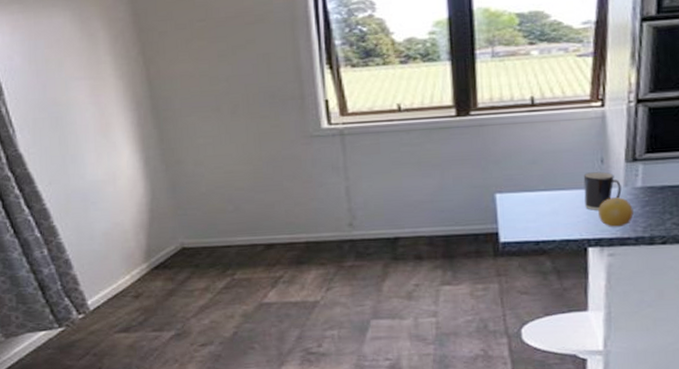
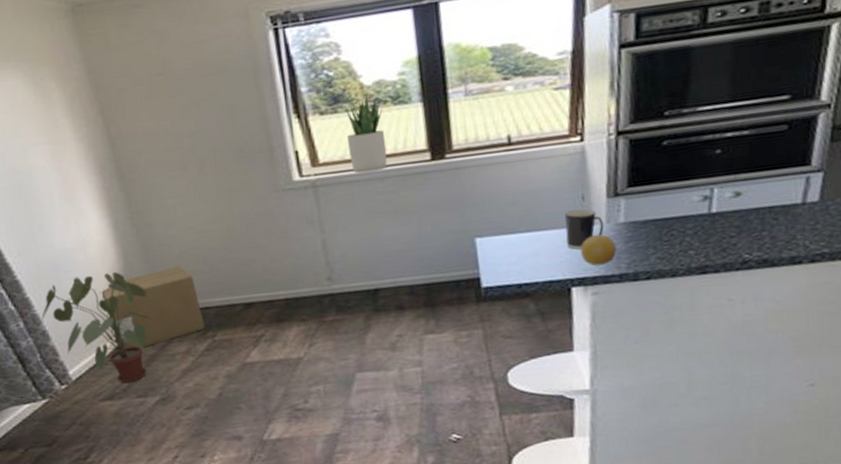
house plant: none [64,206,176,317] -> present [40,272,154,384]
box: none [125,203,225,282] -> present [100,266,205,349]
planter: none [375,50,414,125] -> present [344,93,387,174]

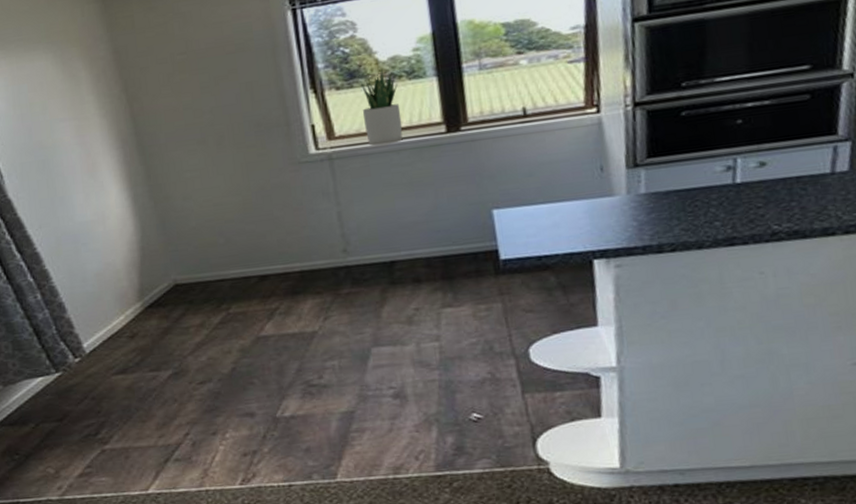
house plant: present [40,272,154,384] -> none [57,244,169,357]
box: present [100,266,205,349] -> none [117,238,220,322]
mug: present [564,209,604,249] -> none [583,180,625,221]
fruit: present [581,234,617,267] -> none [601,205,639,238]

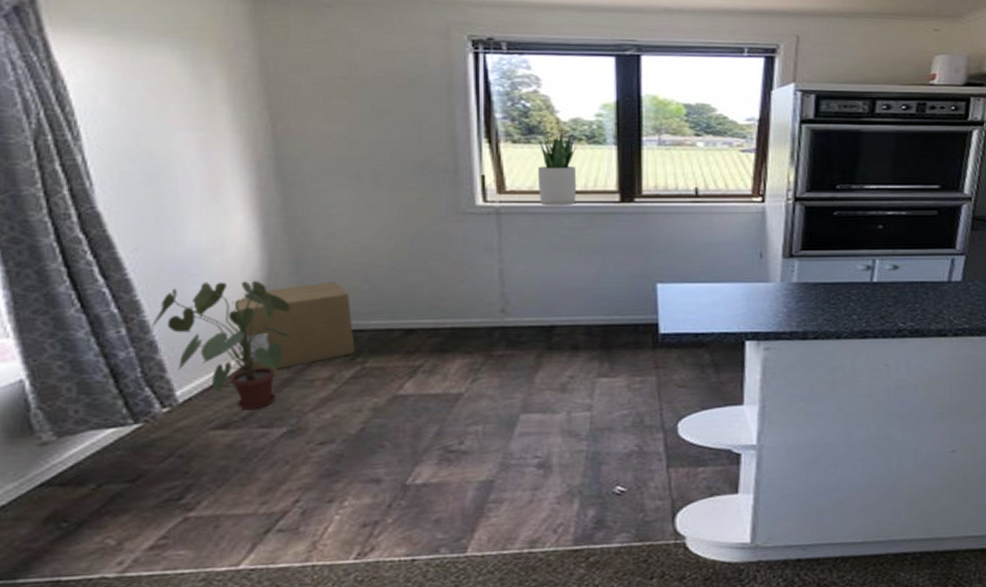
house plant: none [57,244,169,357] -> present [149,281,295,411]
box: none [117,238,220,322] -> present [232,281,355,370]

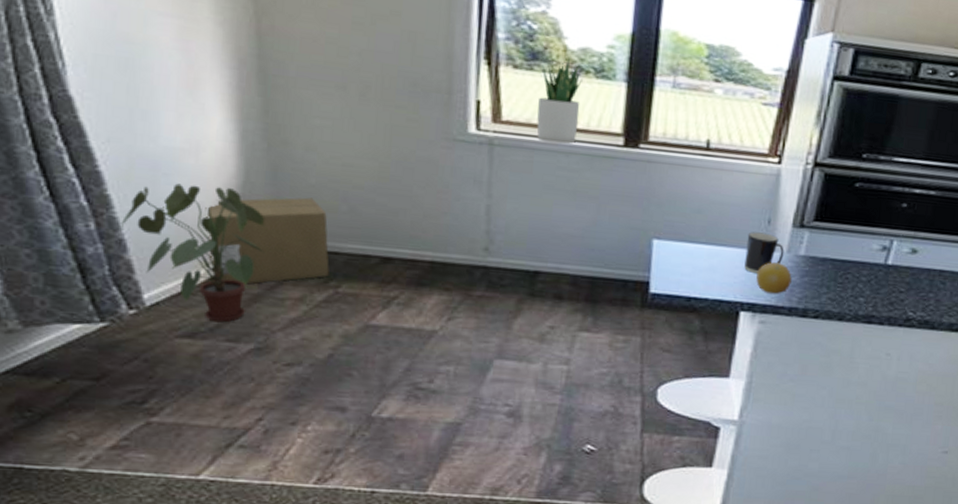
mug: none [743,266,778,304] -> present [744,232,784,273]
fruit: none [756,292,789,322] -> present [756,262,792,295]

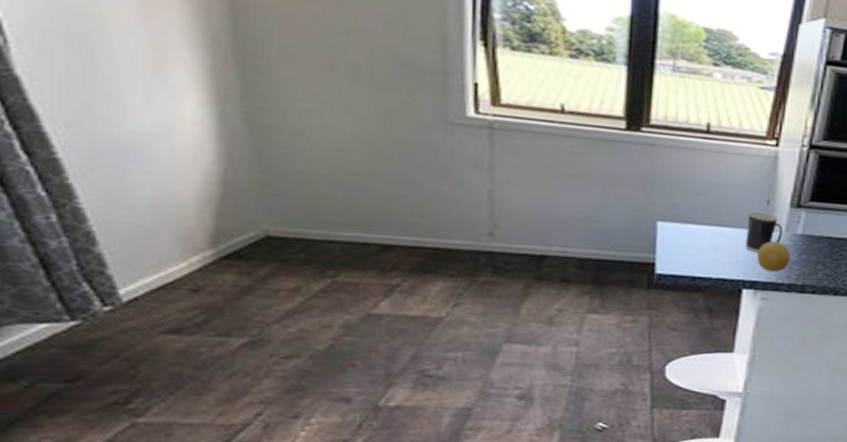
house plant: present [118,183,268,323] -> none [85,171,257,317]
box: present [205,197,329,284] -> none [183,184,325,276]
planter: present [536,58,583,145] -> none [537,40,582,128]

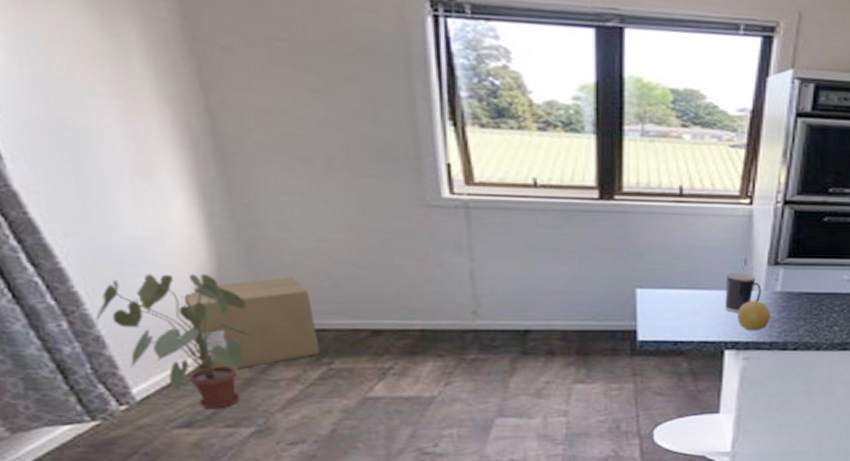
house plant: none [85,171,257,317] -> present [93,274,254,410]
box: none [183,184,325,276] -> present [181,277,320,369]

